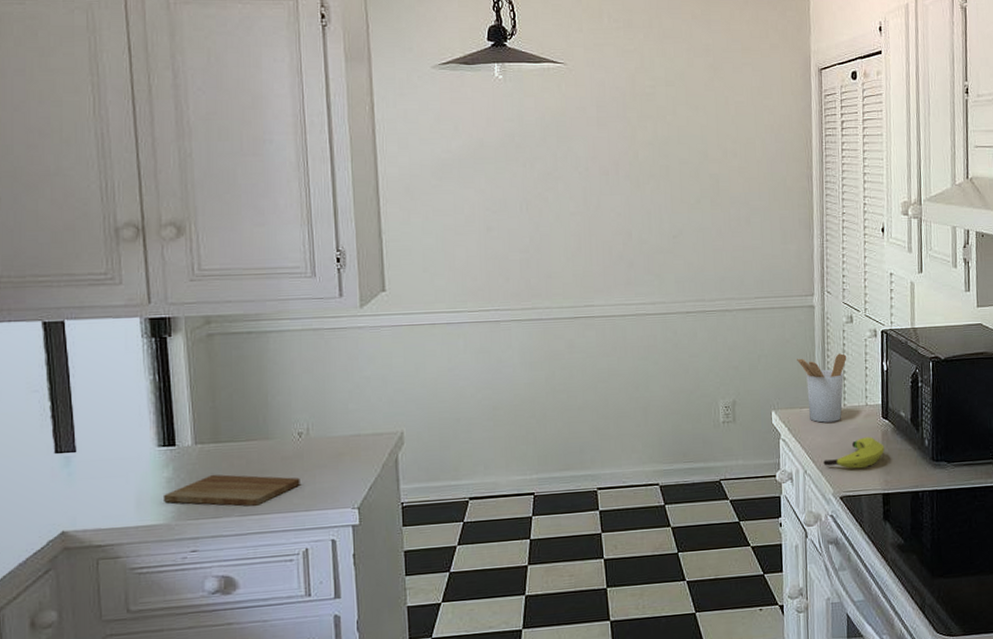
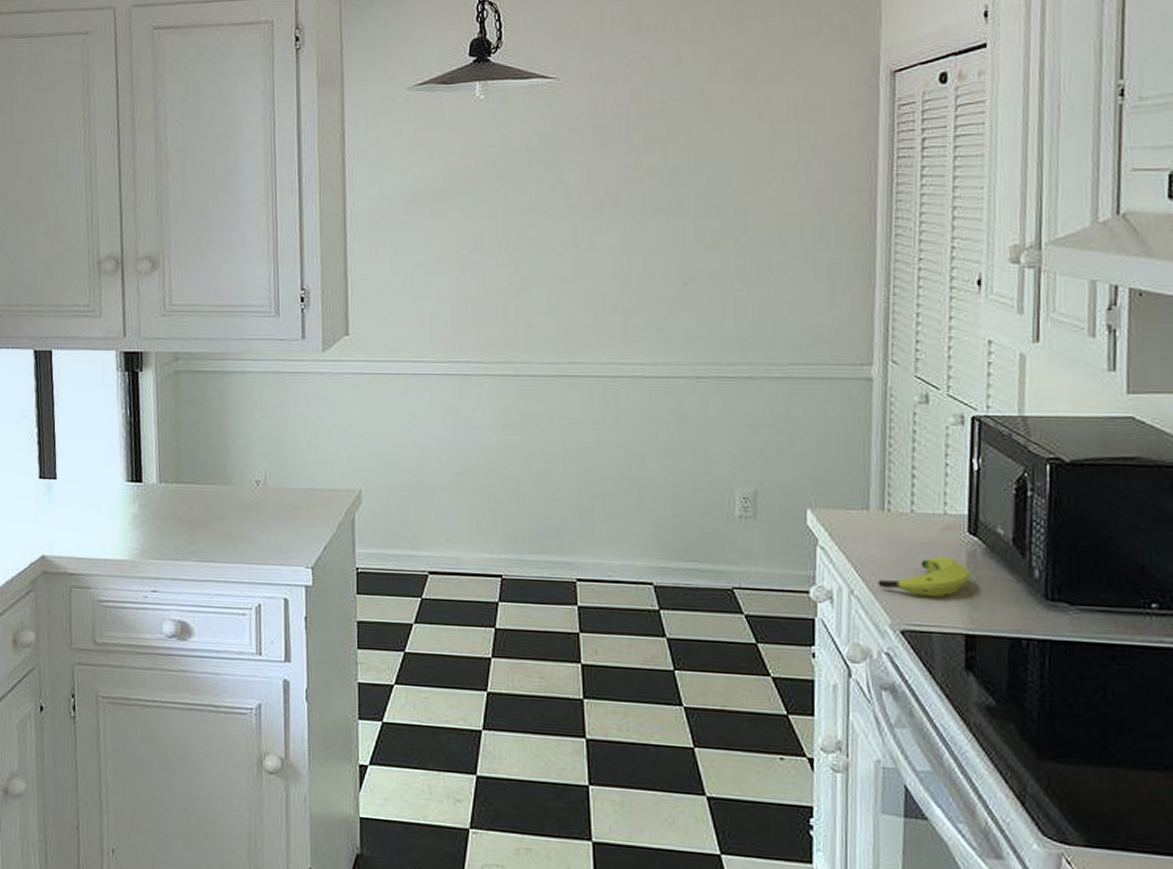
cutting board: present [162,474,300,506] -> none [128,516,256,552]
utensil holder: present [797,353,847,423] -> none [845,443,918,532]

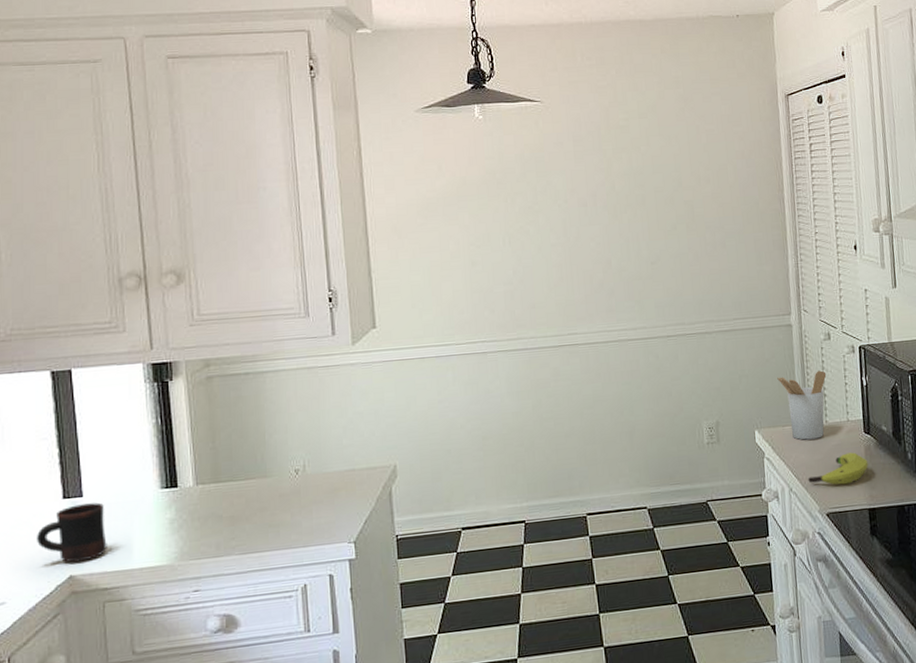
mug: none [15,486,76,544] -> present [37,502,107,563]
utensil holder: none [845,443,918,532] -> present [777,370,827,440]

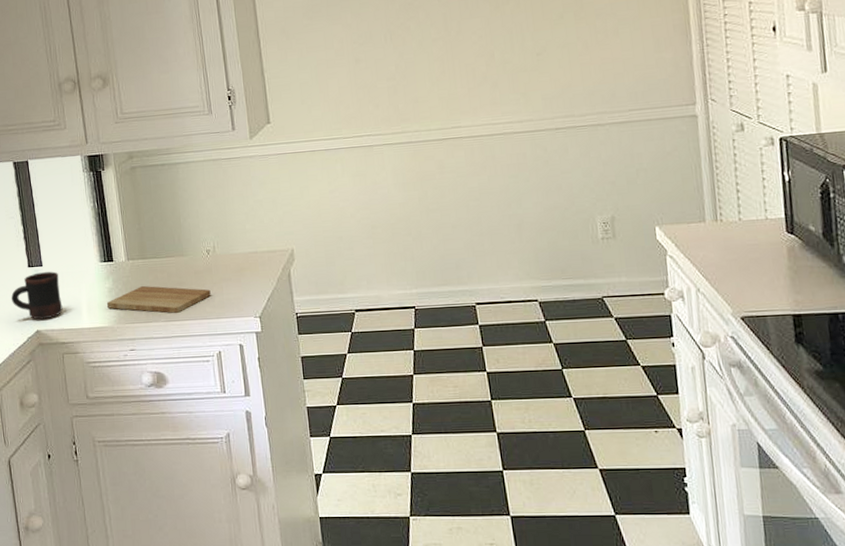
cutting board: none [166,513,298,544] -> present [106,286,211,313]
utensil holder: present [777,370,827,440] -> none [680,164,740,238]
banana: present [808,452,868,485] -> none [718,253,792,288]

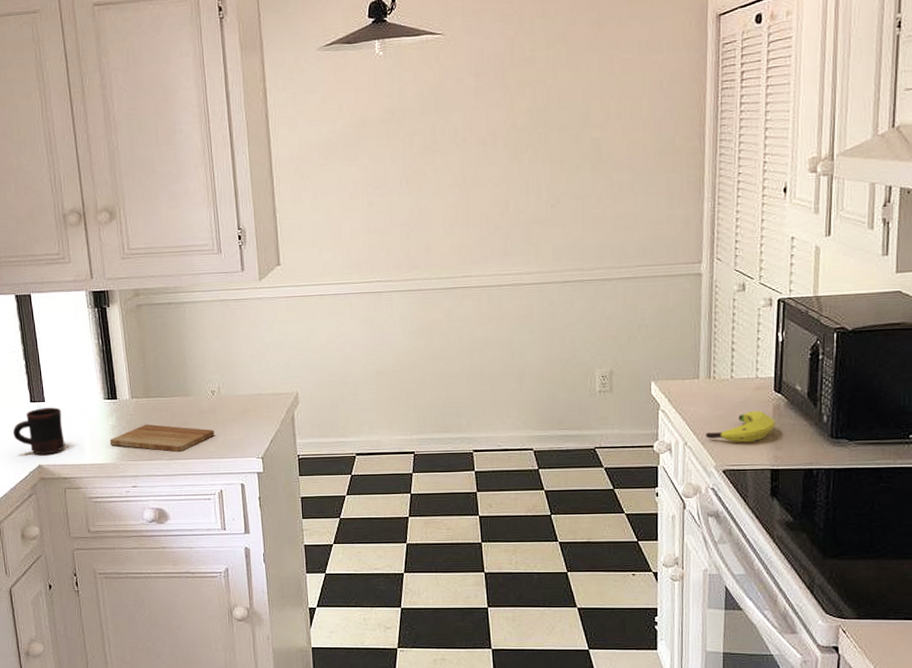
banana: none [718,253,792,288] -> present [706,410,775,443]

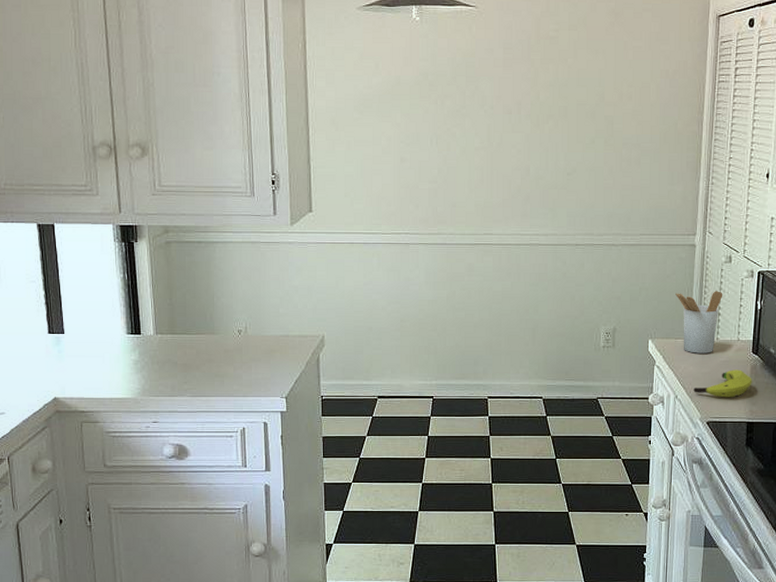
mug: present [13,407,65,455] -> none [28,340,84,387]
cutting board: present [109,424,214,452] -> none [131,361,239,389]
utensil holder: none [680,323,737,395] -> present [675,291,723,354]

